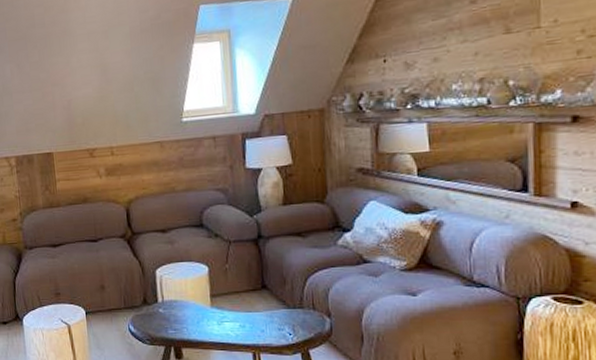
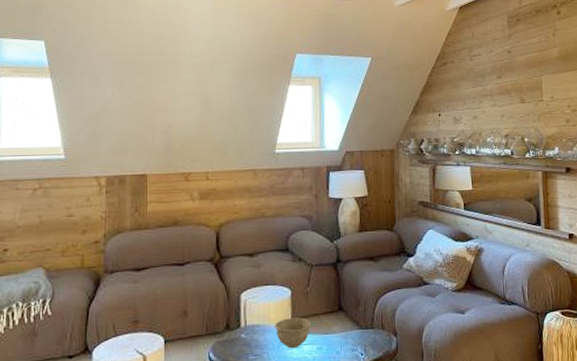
bowl: none [192,294,232,325] -> present [274,317,312,349]

